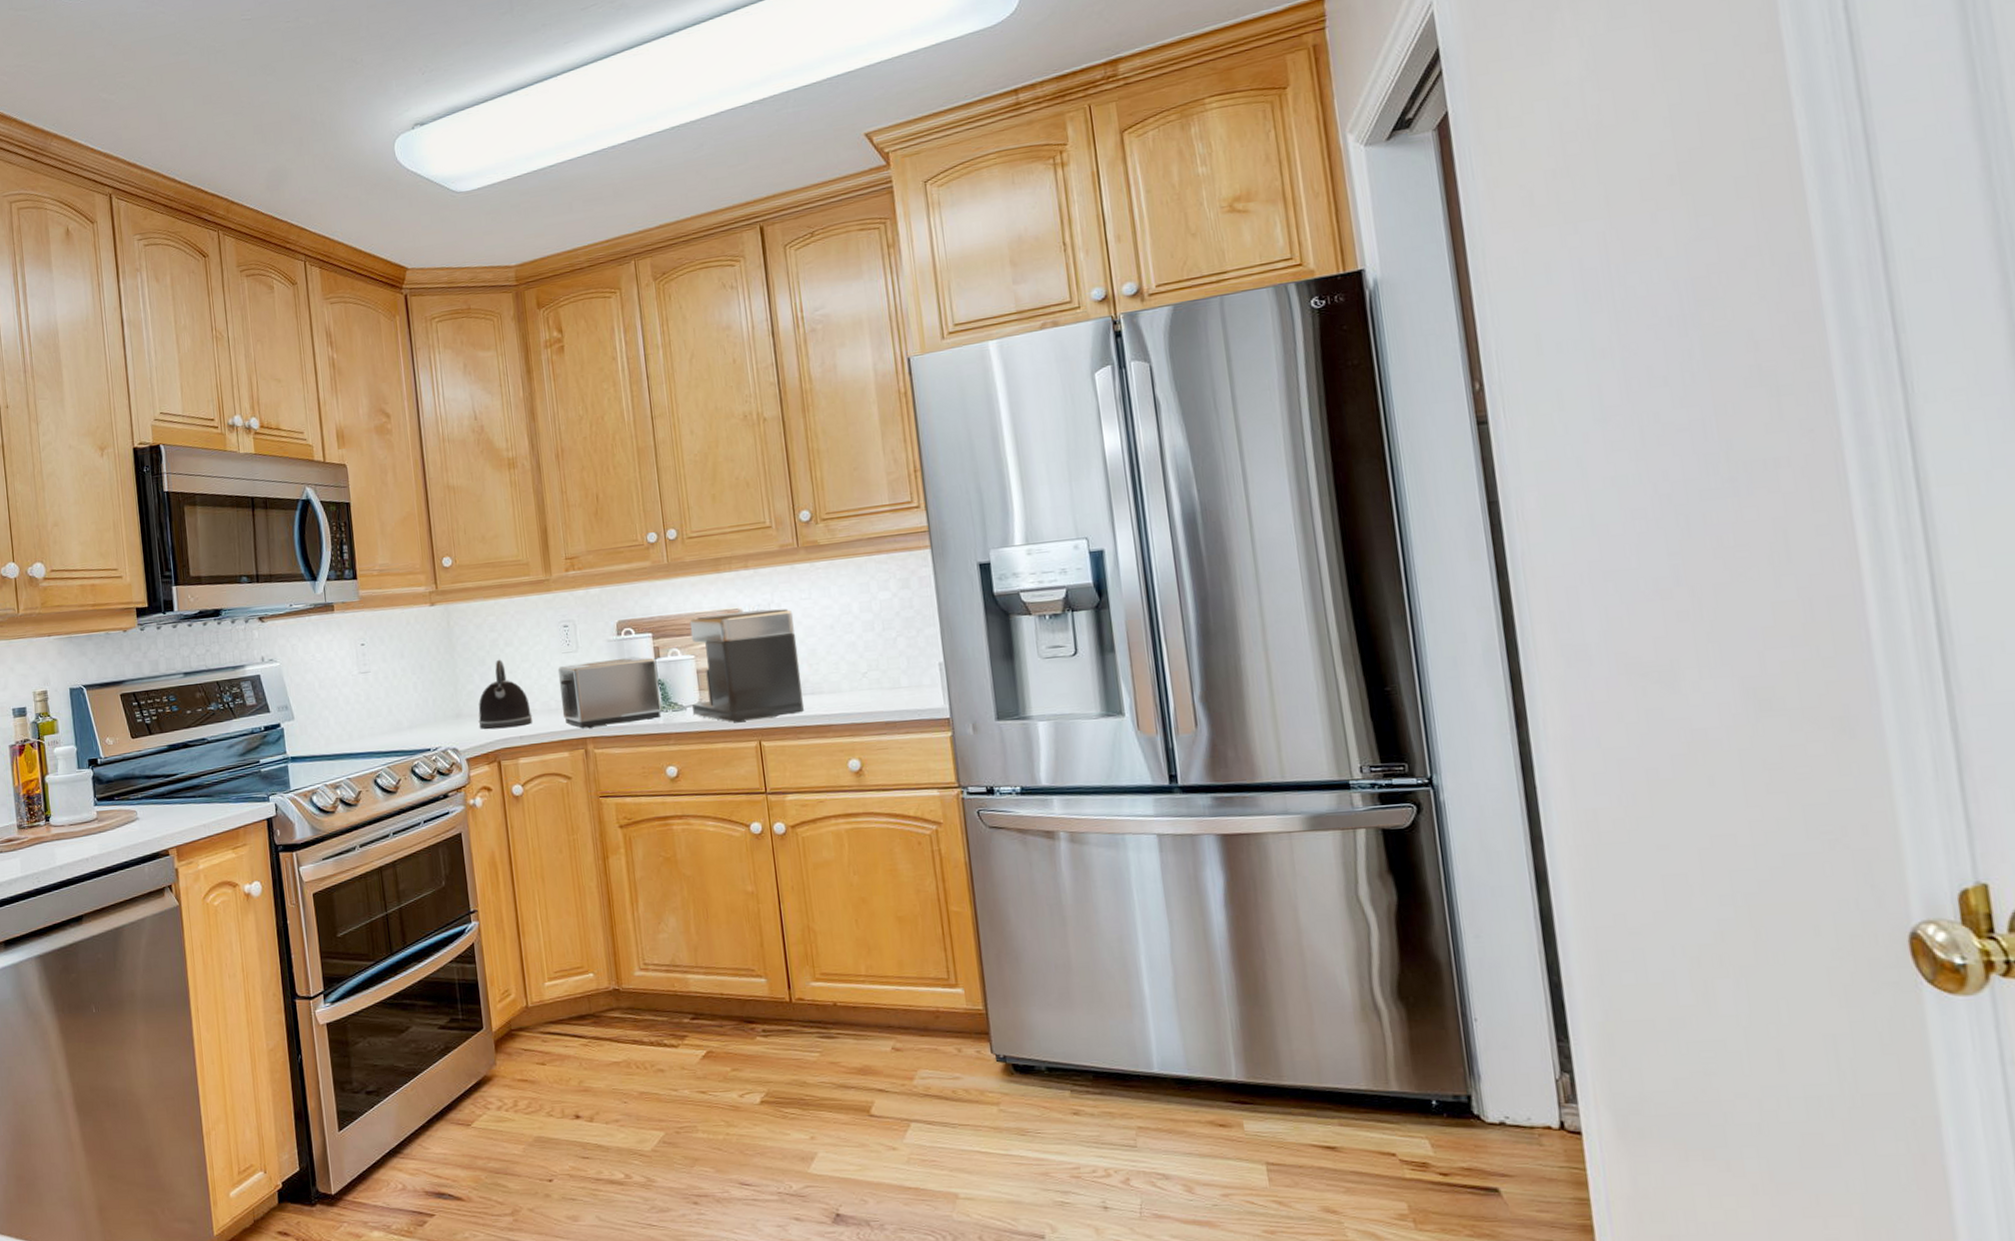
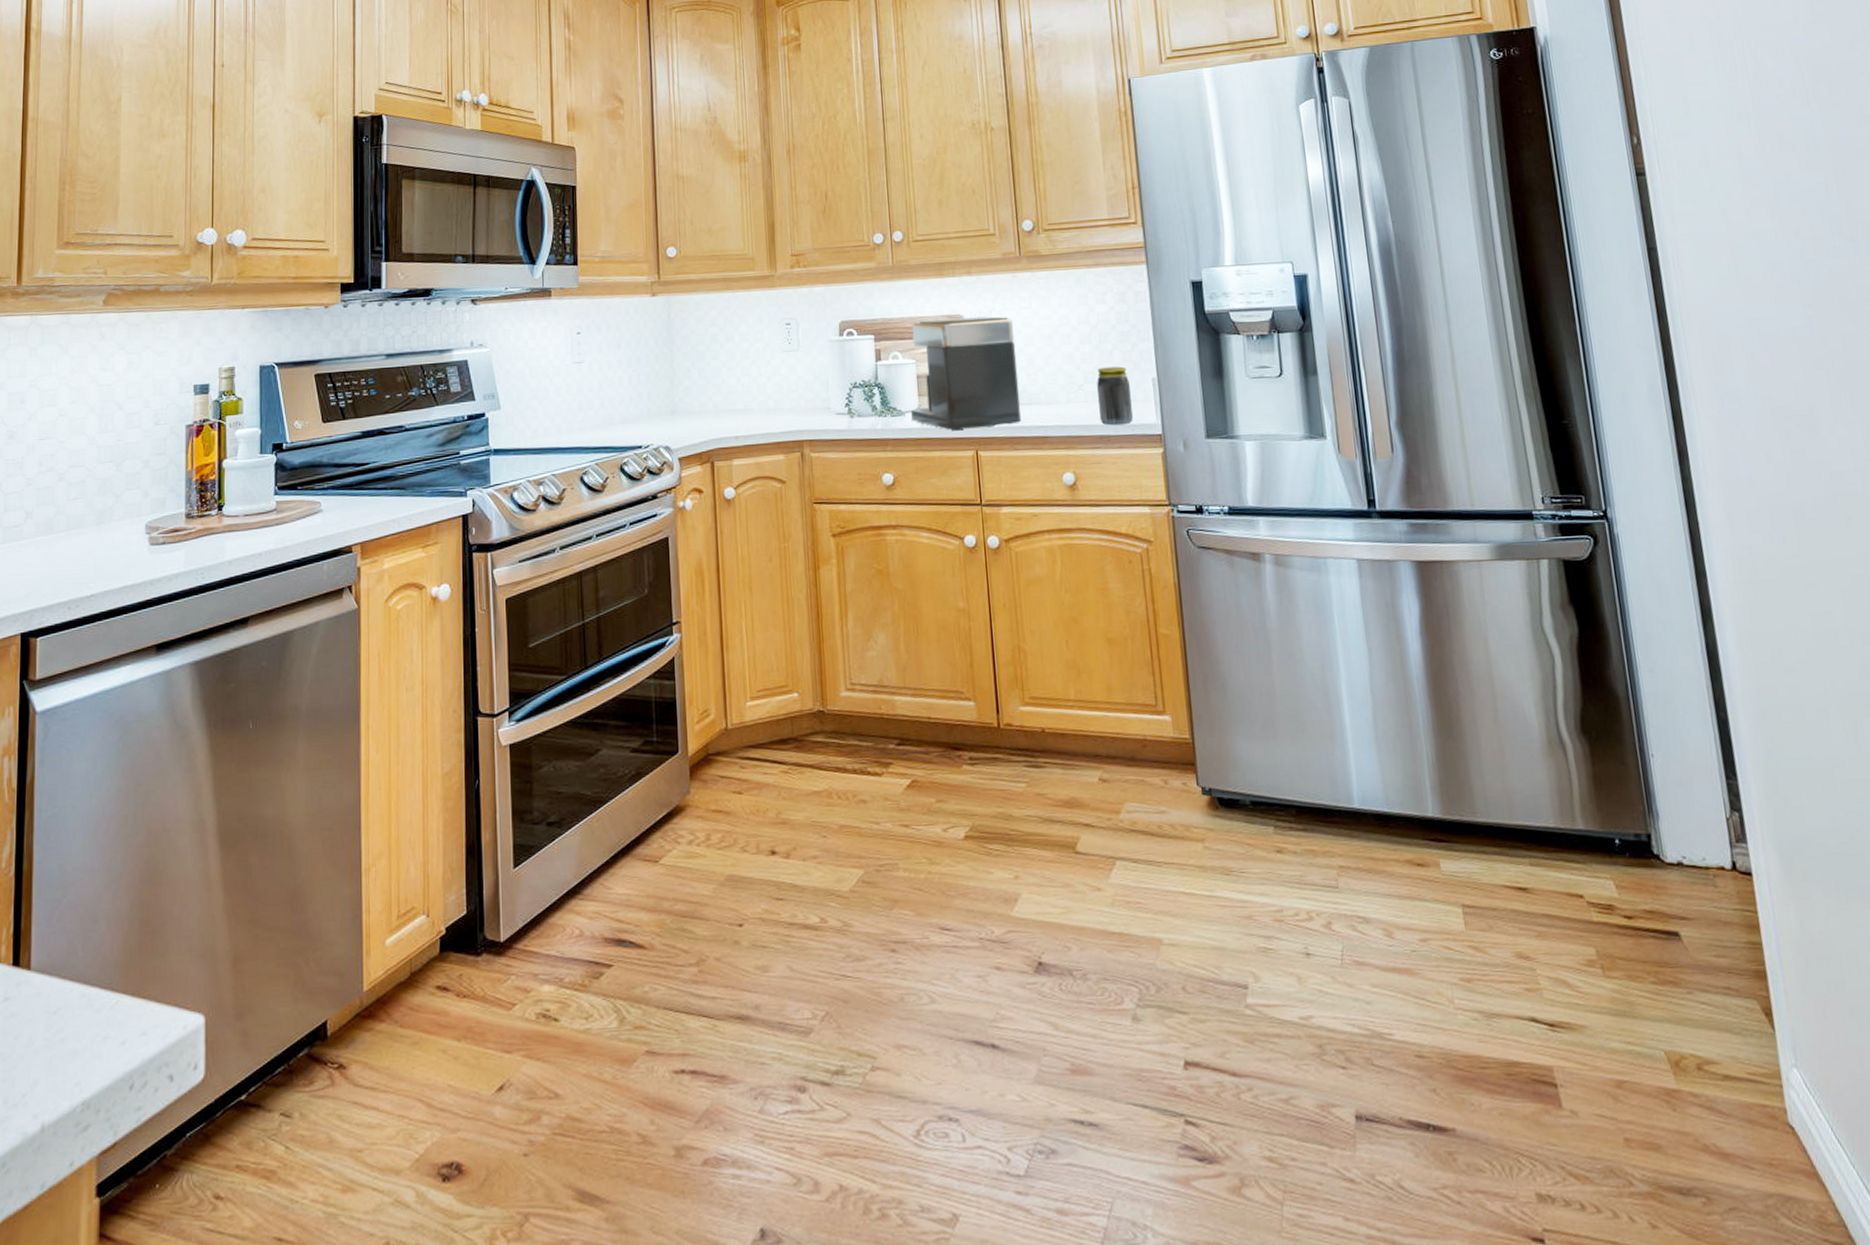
kettle: present [478,659,533,730] -> none [693,355,750,428]
toaster: present [557,656,662,729] -> none [777,358,881,431]
jar: none [881,652,920,712] -> present [1097,366,1133,426]

